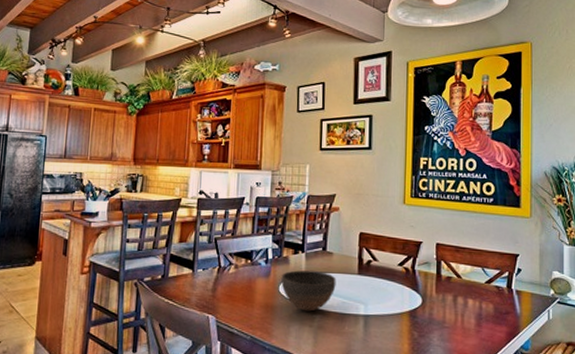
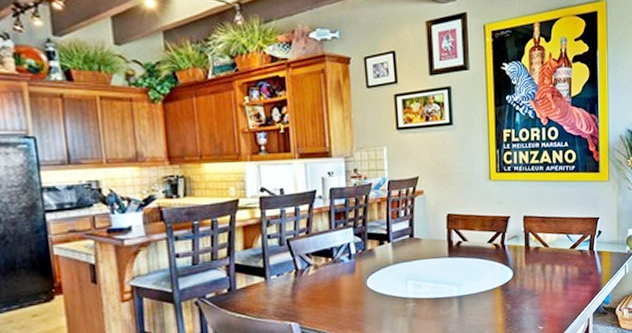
bowl: present [281,270,336,312] -> none [368,259,427,302]

